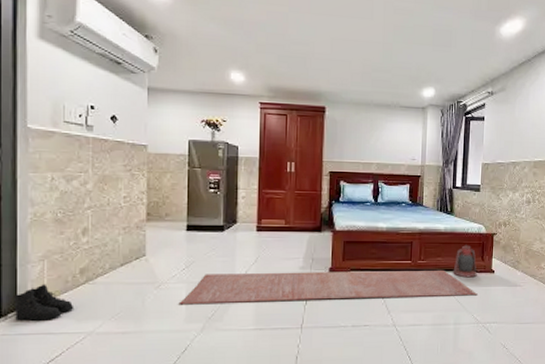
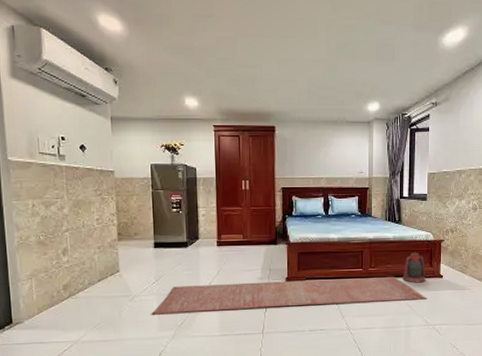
boots: present [12,284,74,322] -> none [8,299,61,333]

